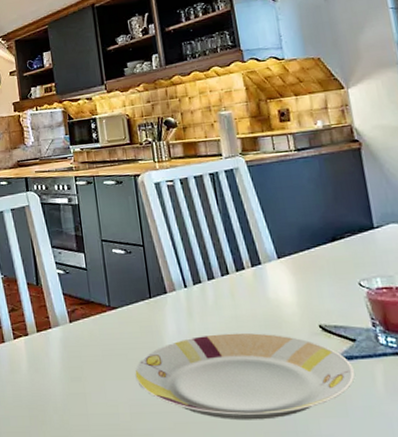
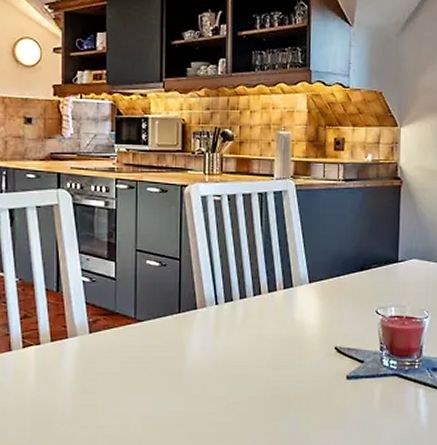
plate: present [135,333,356,421] -> none [152,351,358,432]

